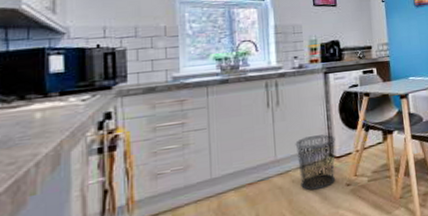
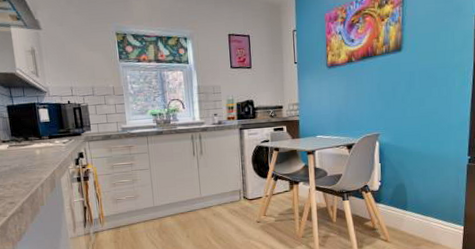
waste bin: present [295,134,335,191] -> none [216,180,248,224]

